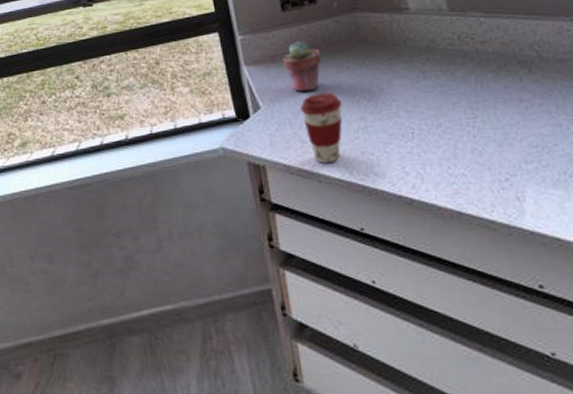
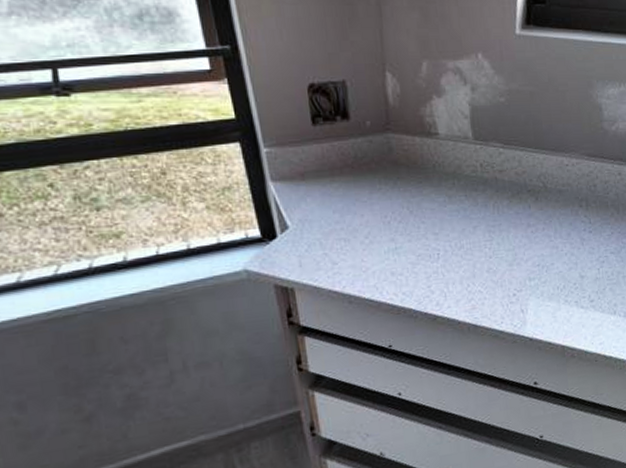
potted succulent: present [283,41,322,92] -> none [313,158,355,212]
coffee cup: present [300,92,343,163] -> none [331,213,374,284]

